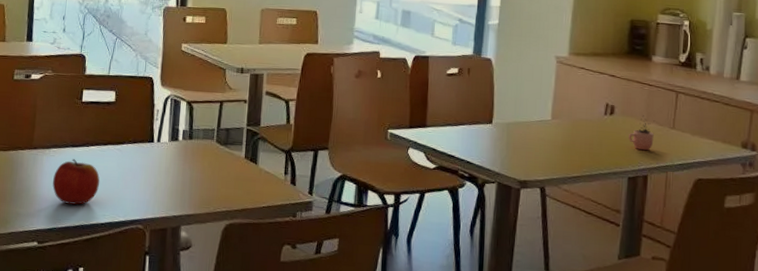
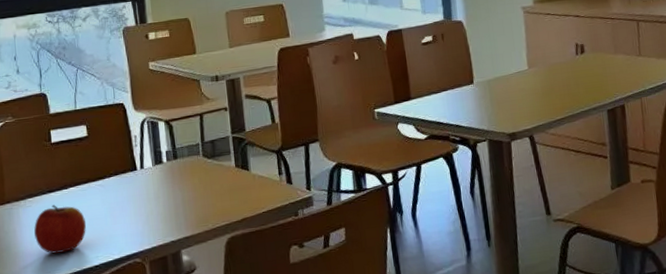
cocoa: present [629,115,655,151] -> none [601,48,625,82]

